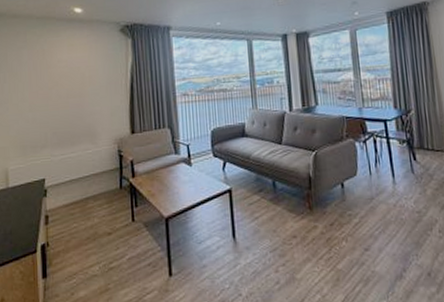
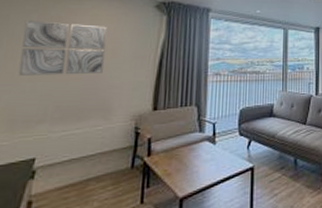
wall art: none [19,55,84,107] -> present [18,20,108,76]

